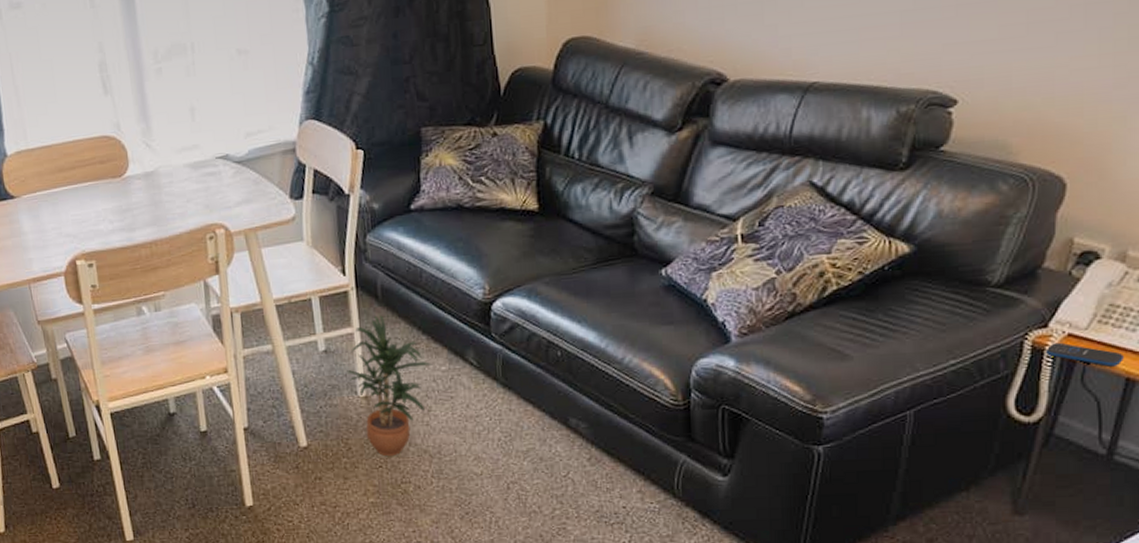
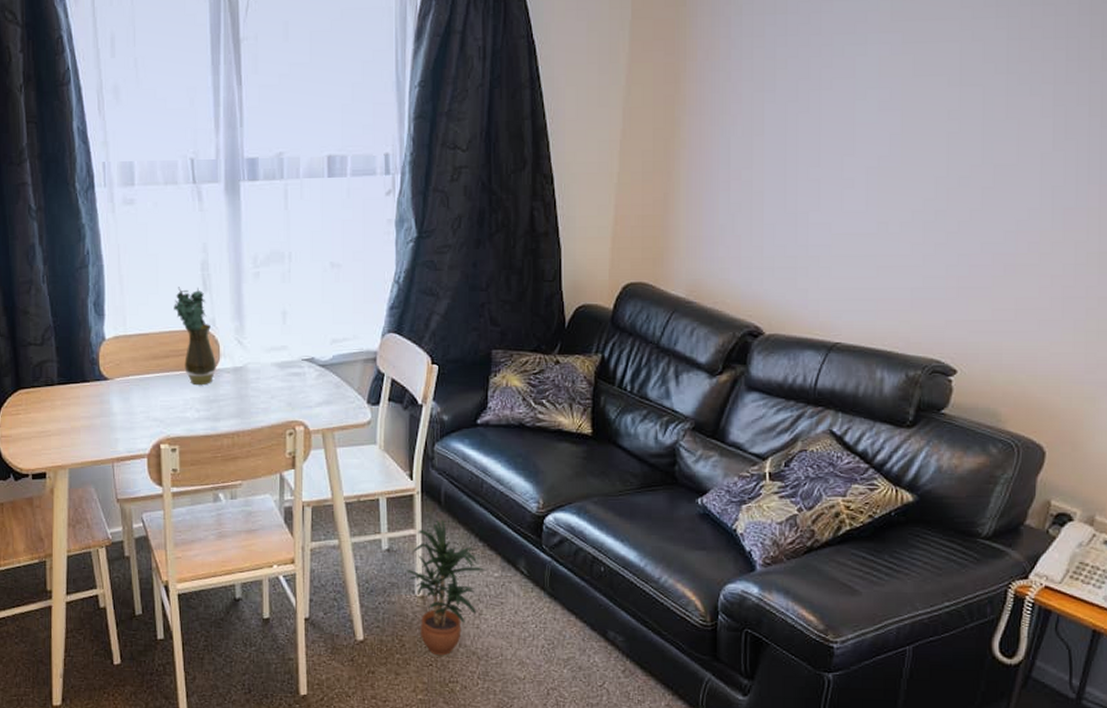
vase: none [74,91,127,195] -> present [174,287,217,384]
mobile phone: present [1047,342,1124,367] -> none [1027,593,1091,619]

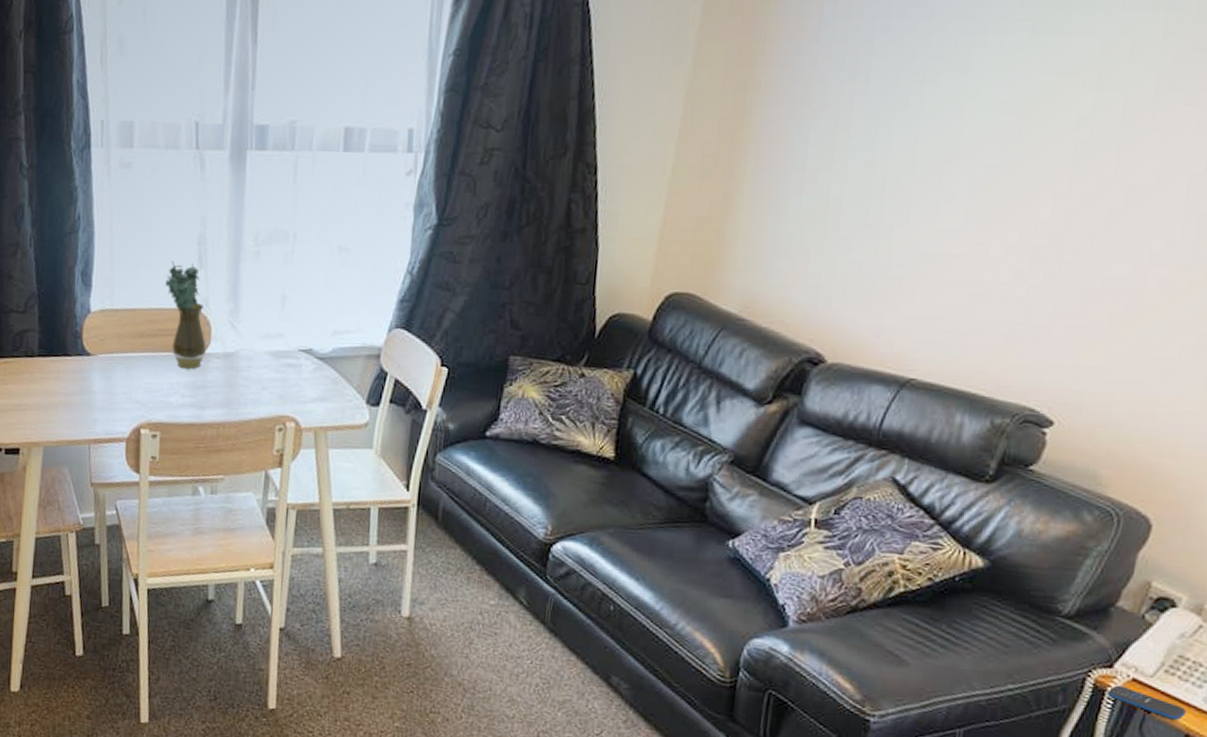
potted plant: present [406,520,486,656] -> none [394,537,482,684]
mobile phone: none [1027,593,1091,619] -> present [1108,685,1186,720]

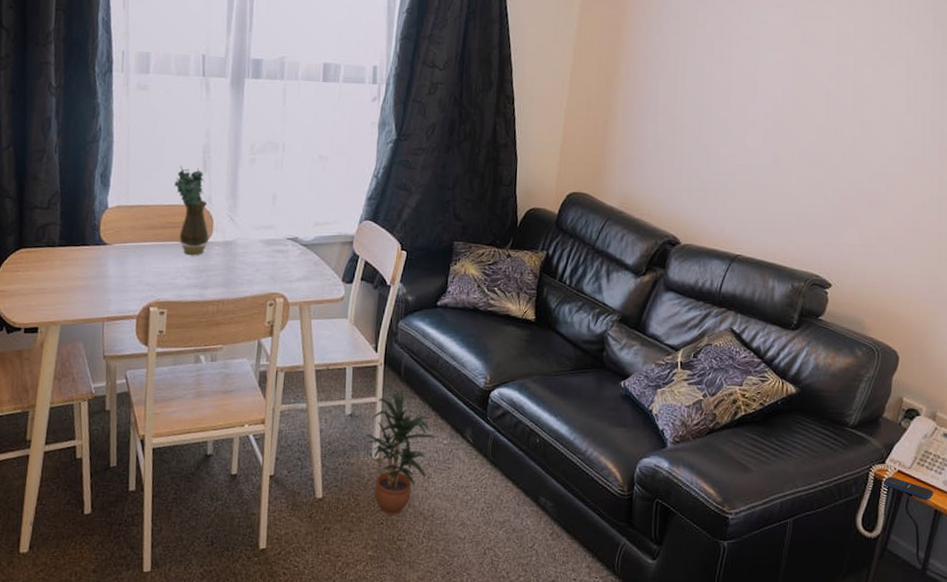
potted plant: none [394,537,482,684] -> present [366,389,437,515]

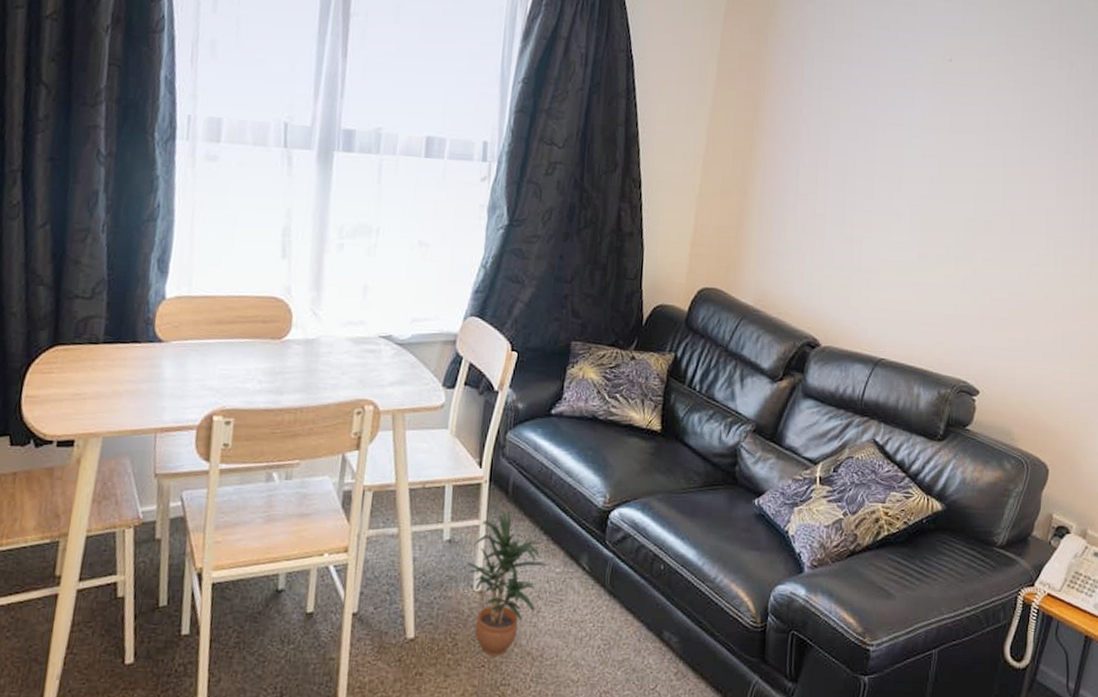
vase: present [174,166,210,255] -> none [247,250,288,355]
mobile phone: present [884,476,933,500] -> none [1033,600,1084,625]

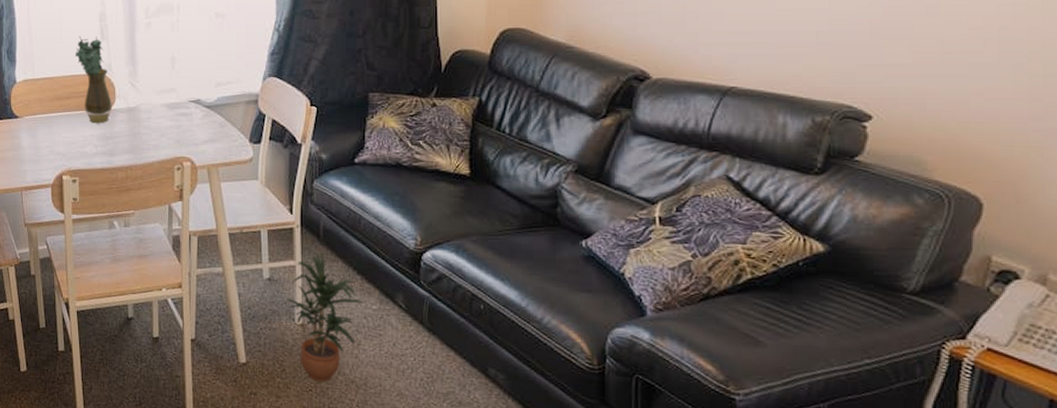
vase: none [247,250,288,355] -> present [75,36,113,123]

